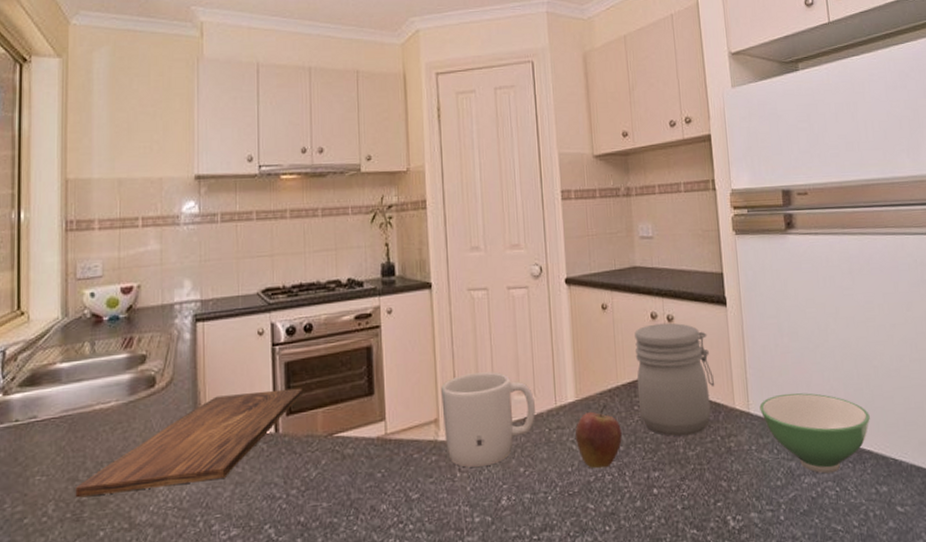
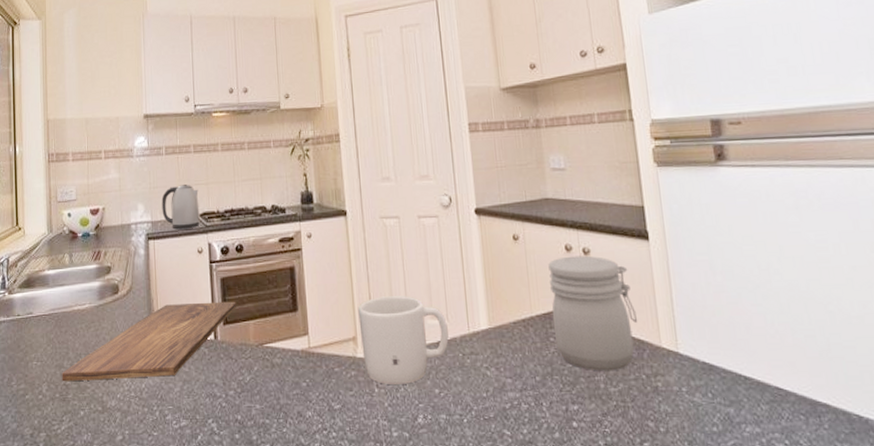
kettle: none [214,256,261,309] -> present [161,184,200,230]
fruit: present [575,404,622,469] -> none [489,334,538,397]
bowl: present [759,393,870,474] -> none [690,335,826,424]

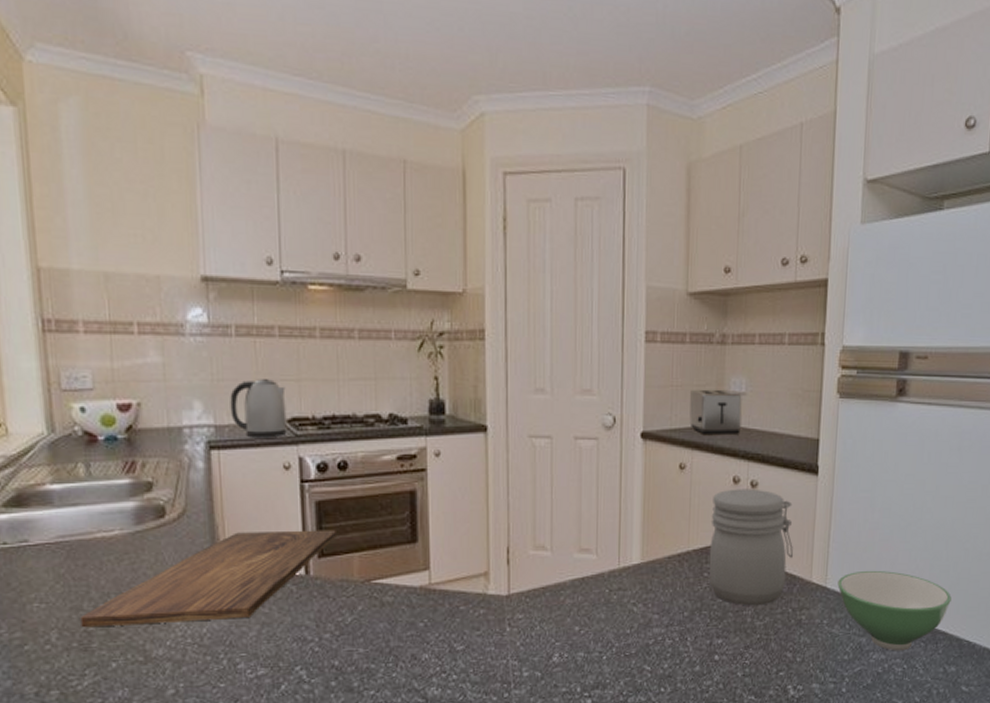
mug: present [358,296,449,386] -> none [493,527,596,624]
toaster: none [514,167,566,209] -> present [689,389,742,436]
bowl: none [690,335,826,424] -> present [837,570,952,651]

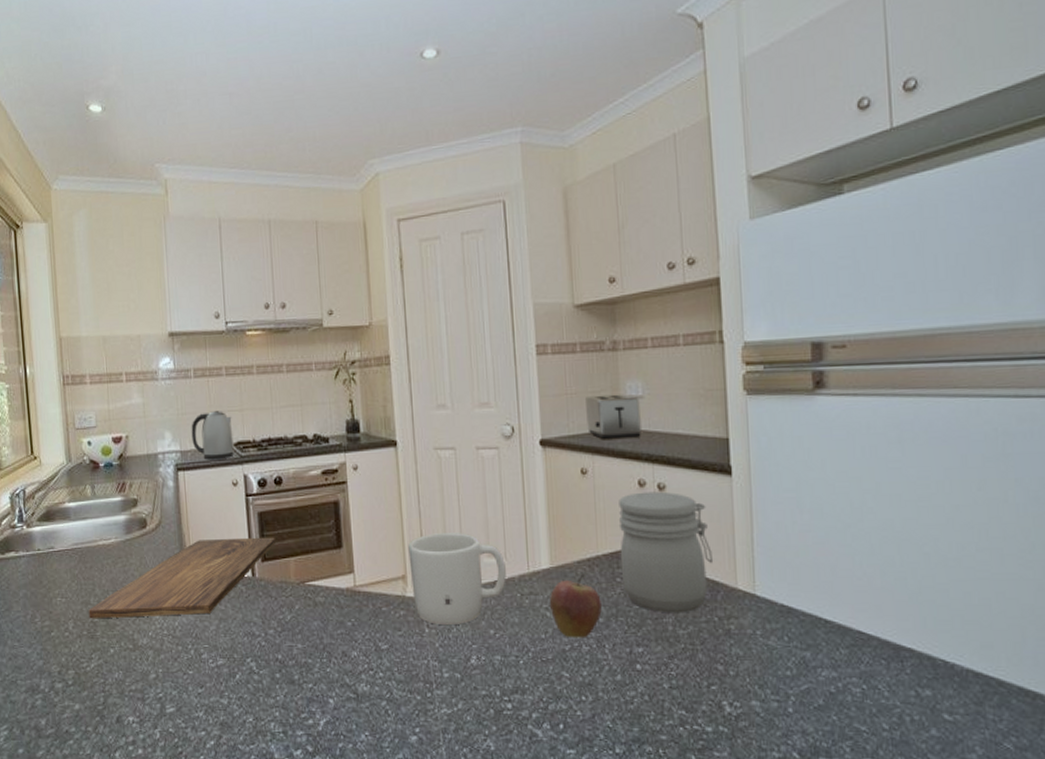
mug: none [493,527,596,624] -> present [408,533,506,626]
fruit: none [636,569,688,633] -> present [549,573,602,638]
bowl: present [837,570,952,651] -> none [768,576,914,669]

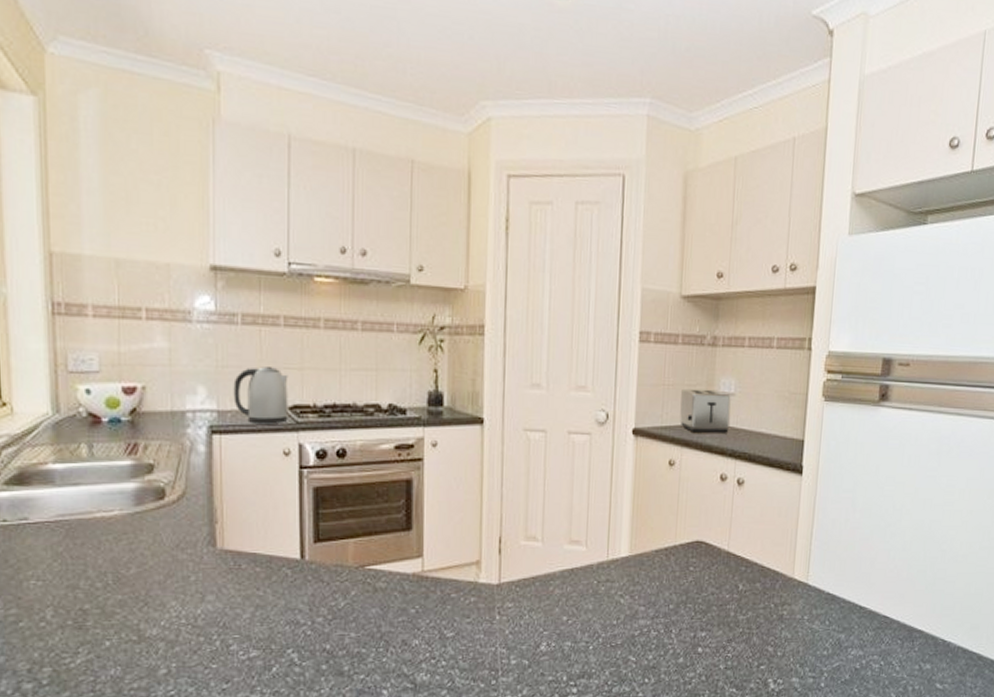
cutting board: present [88,537,276,619] -> none [76,515,333,606]
mug: present [408,533,506,626] -> none [485,518,586,613]
fruit: present [549,573,602,638] -> none [624,562,673,624]
jar: present [619,491,714,613] -> none [694,486,777,600]

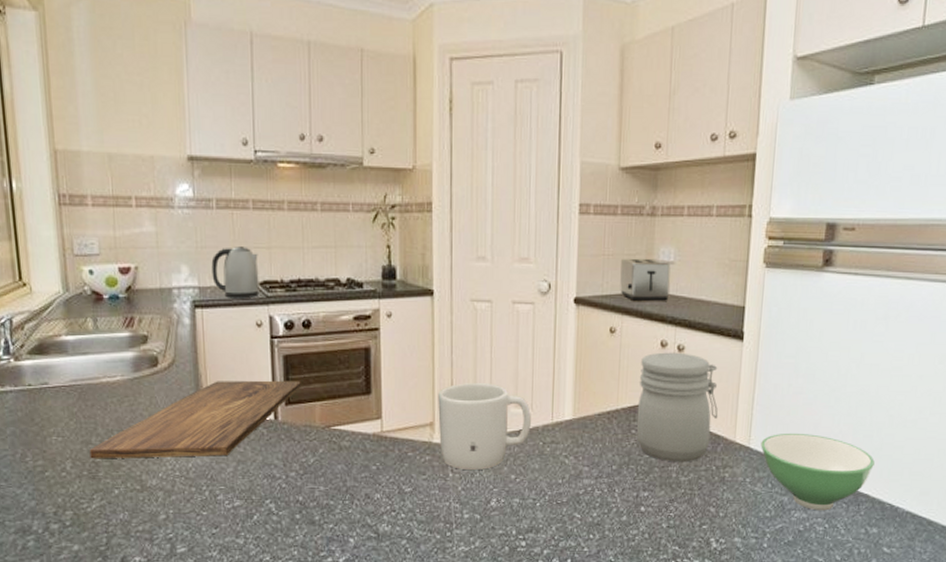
cutting board: none [76,515,333,606] -> present [89,380,301,459]
mug: none [485,518,586,613] -> present [438,383,531,471]
jar: none [694,486,777,600] -> present [636,352,718,463]
bowl: none [818,568,928,648] -> present [760,432,875,511]

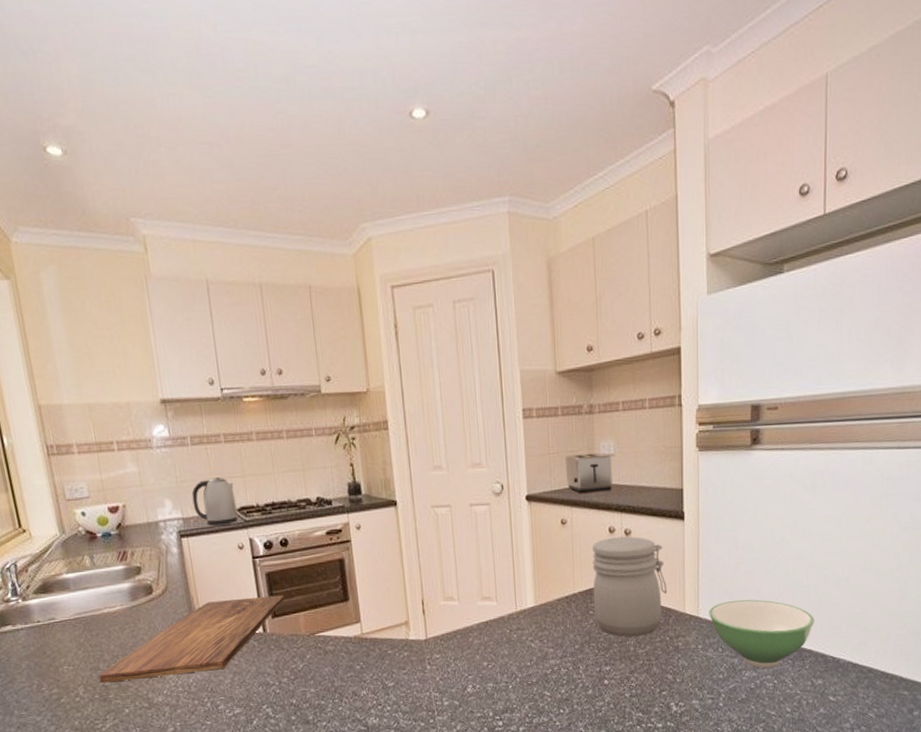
mug: present [438,383,531,471] -> none [410,581,497,662]

